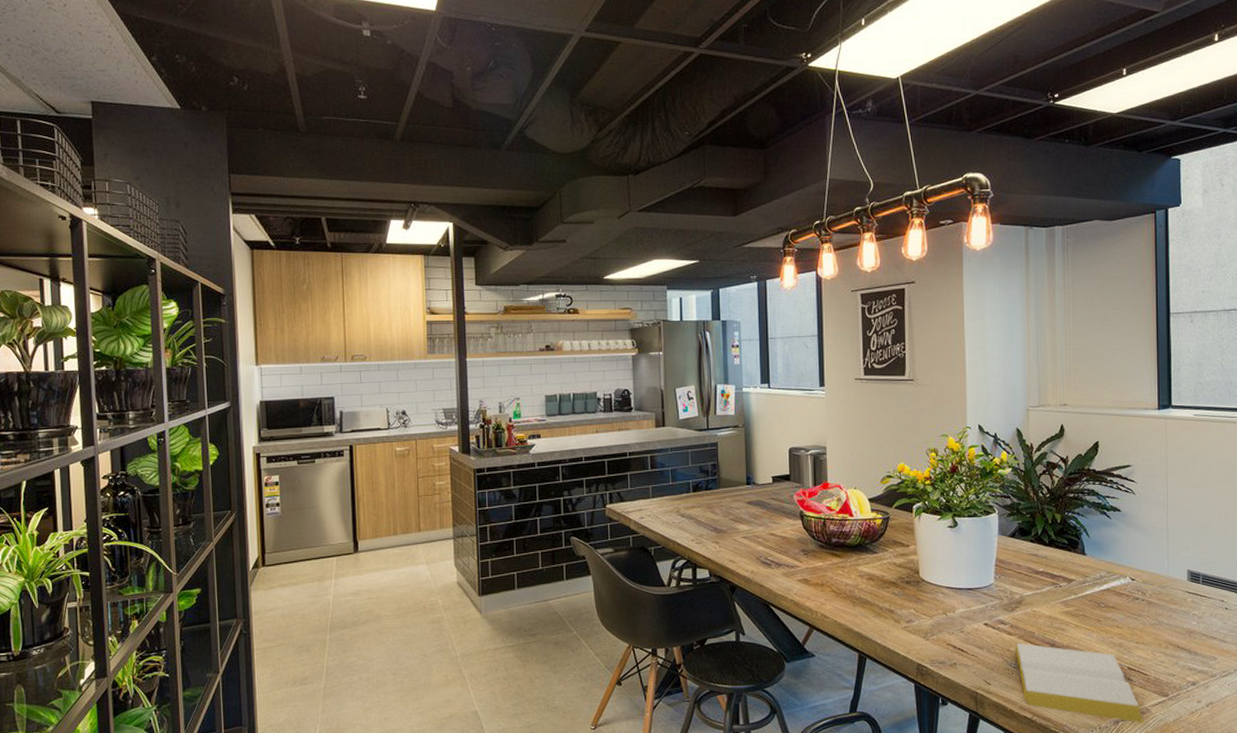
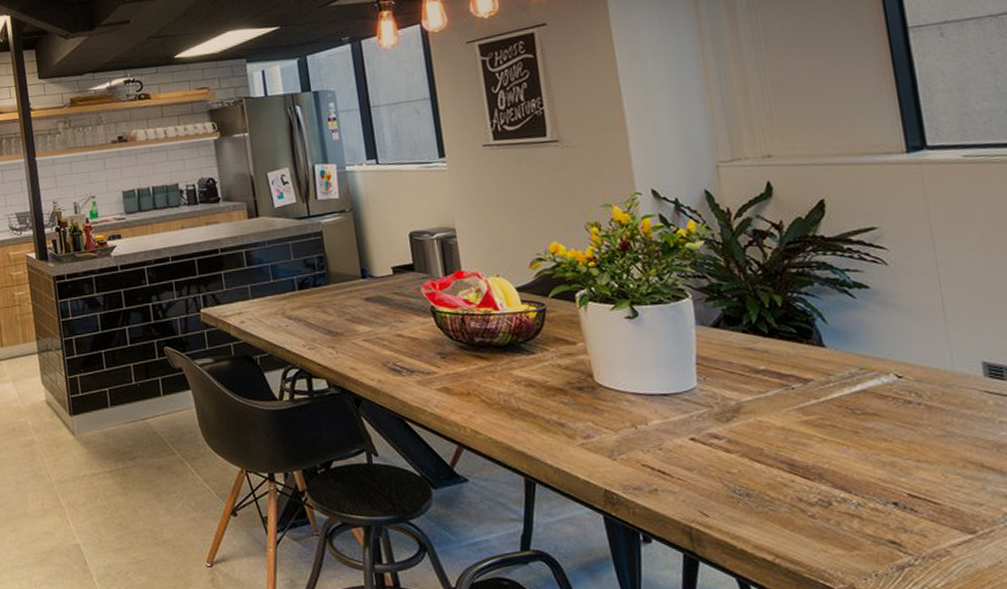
notepad: present [1015,642,1144,723] -> none [738,462,944,570]

